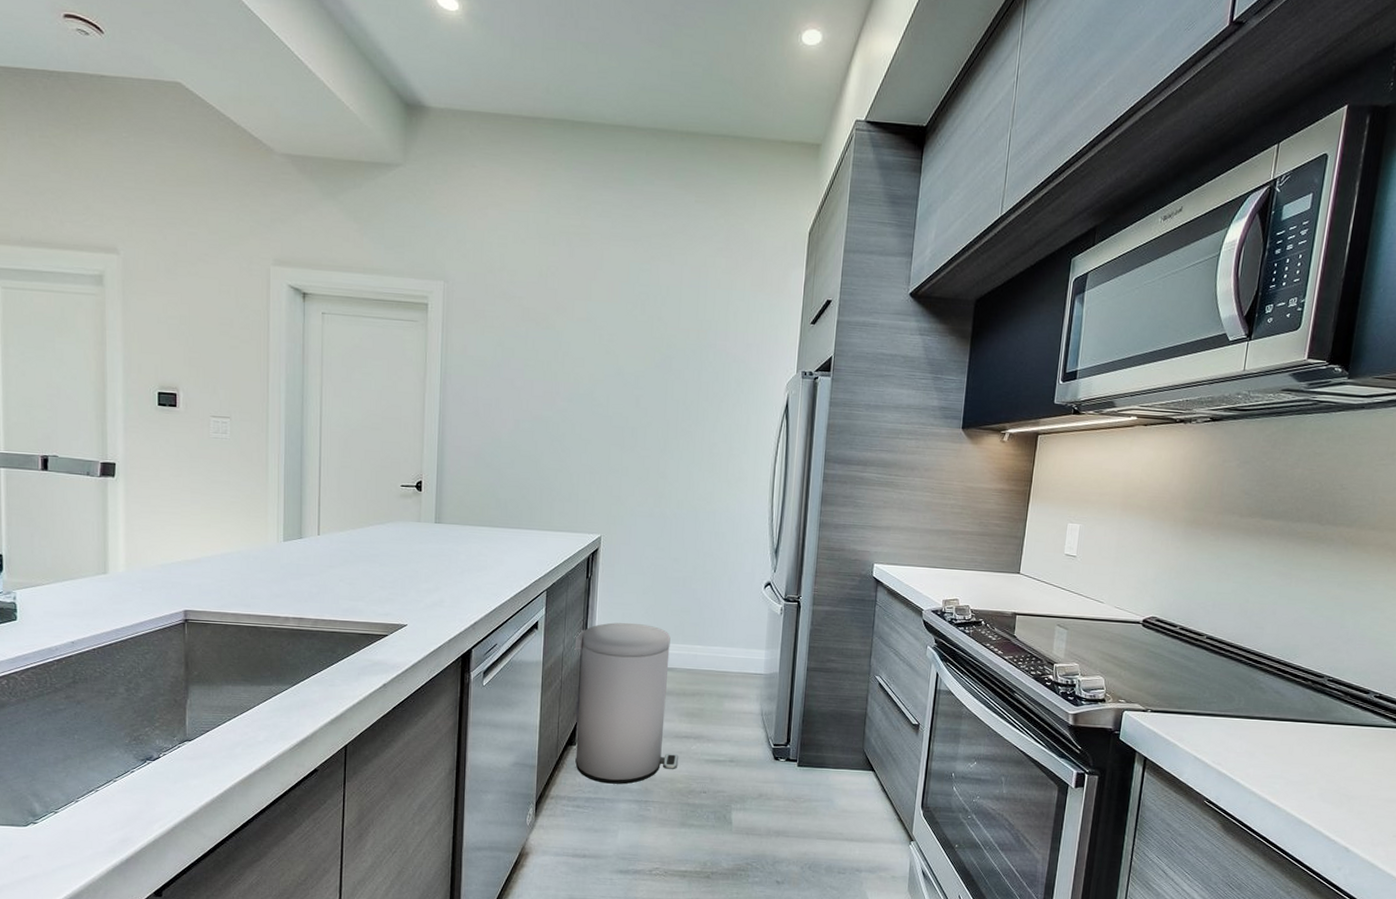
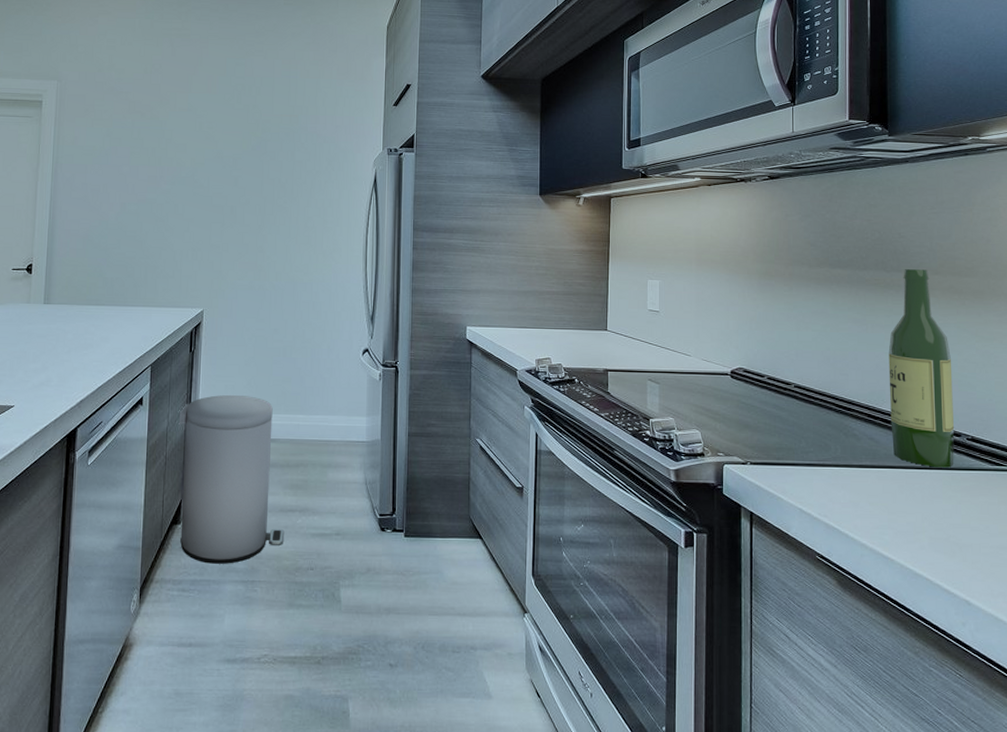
wine bottle: none [1297,523,1374,723] -> present [888,269,954,468]

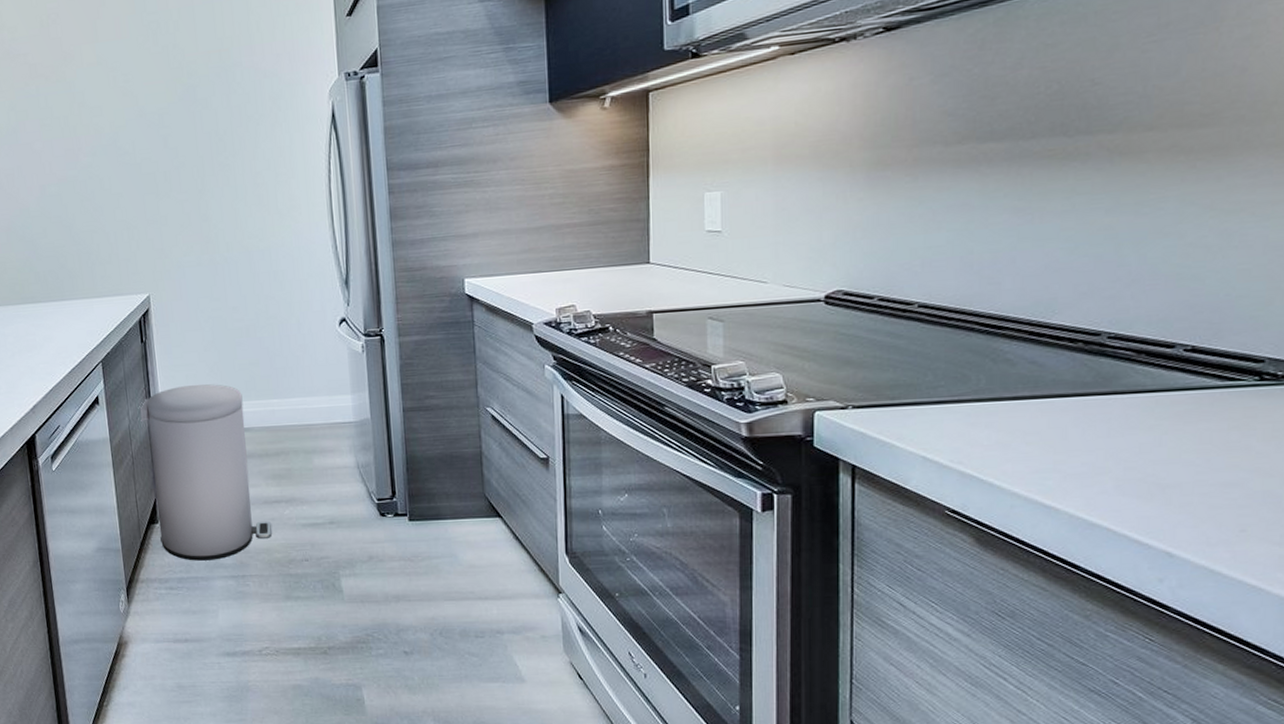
wine bottle: present [888,269,954,468] -> none [1064,126,1168,391]

